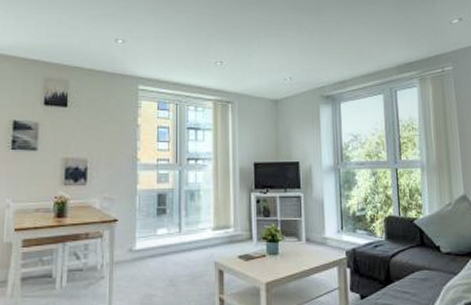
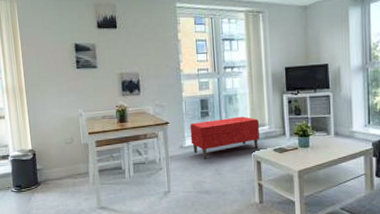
bench: none [142,216,224,266] -> present [190,116,261,159]

